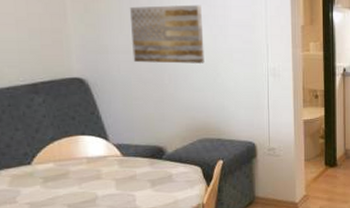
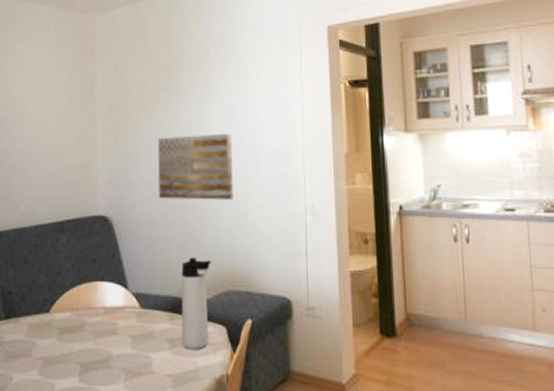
thermos bottle: none [158,112,186,187] -> present [181,257,212,349]

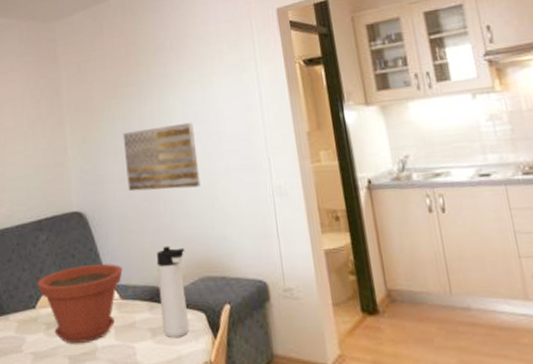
plant pot: none [53,271,145,351] -> present [37,264,123,344]

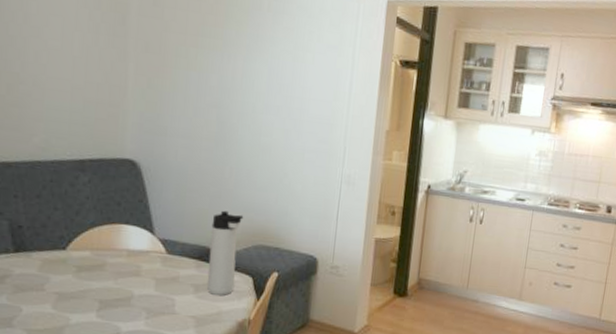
plant pot: present [37,264,123,344] -> none [70,215,174,290]
wall art: present [122,122,201,192] -> none [193,87,277,161]

